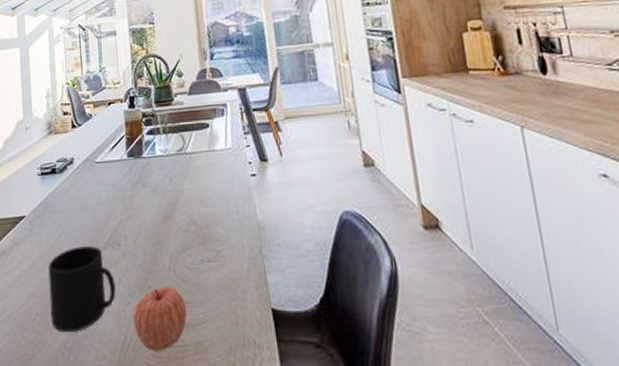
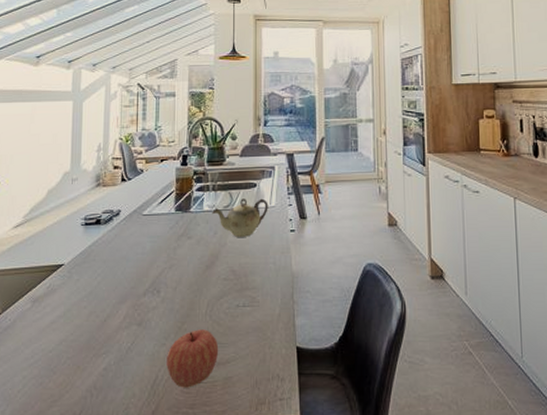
mug: present [48,246,116,332] -> none [82,293,152,373]
teapot: none [165,140,224,184] -> present [212,198,268,237]

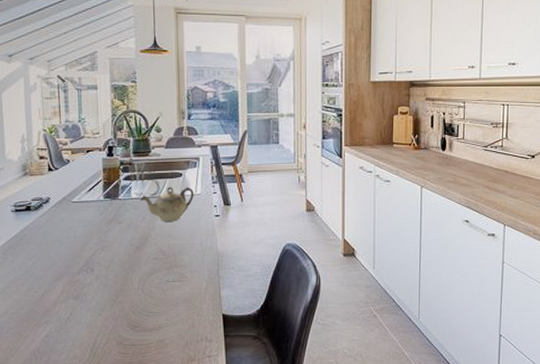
apple: present [167,329,219,388] -> none [104,301,152,350]

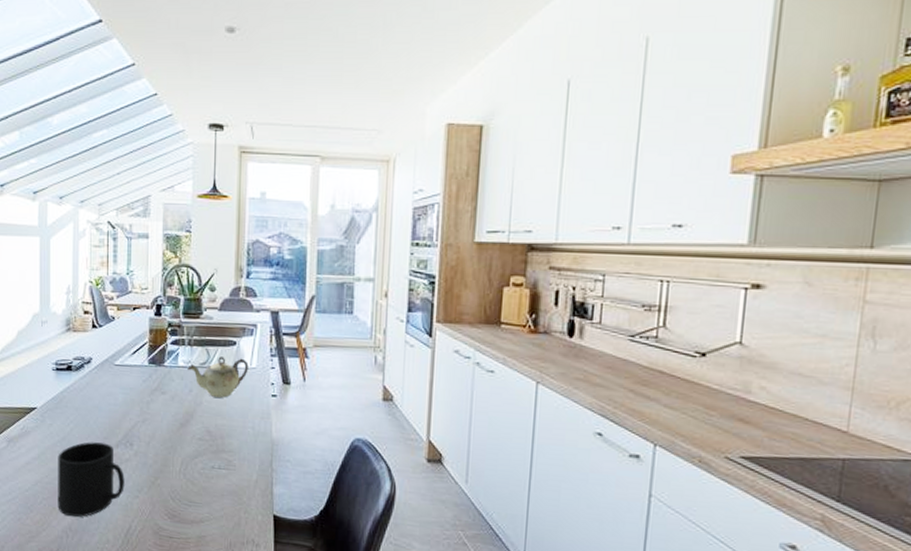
mug: none [22,272,88,340] -> present [58,442,125,517]

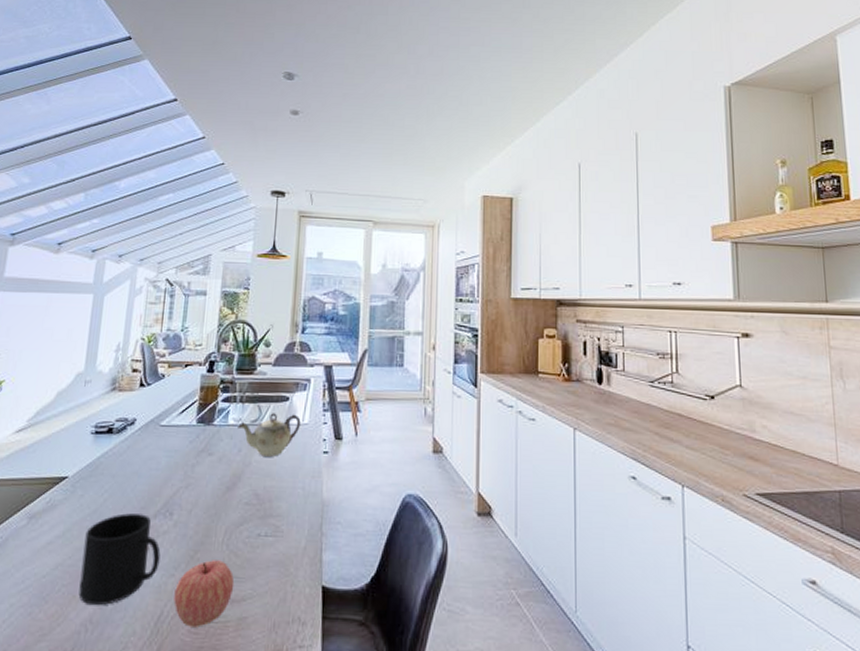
apple: none [140,486,193,541] -> present [174,560,235,628]

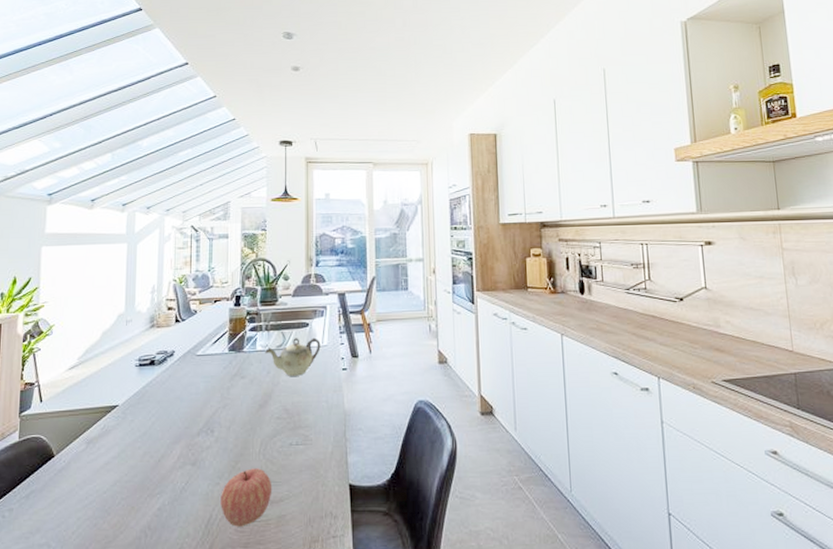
mug: present [78,513,161,605] -> none [137,433,206,513]

